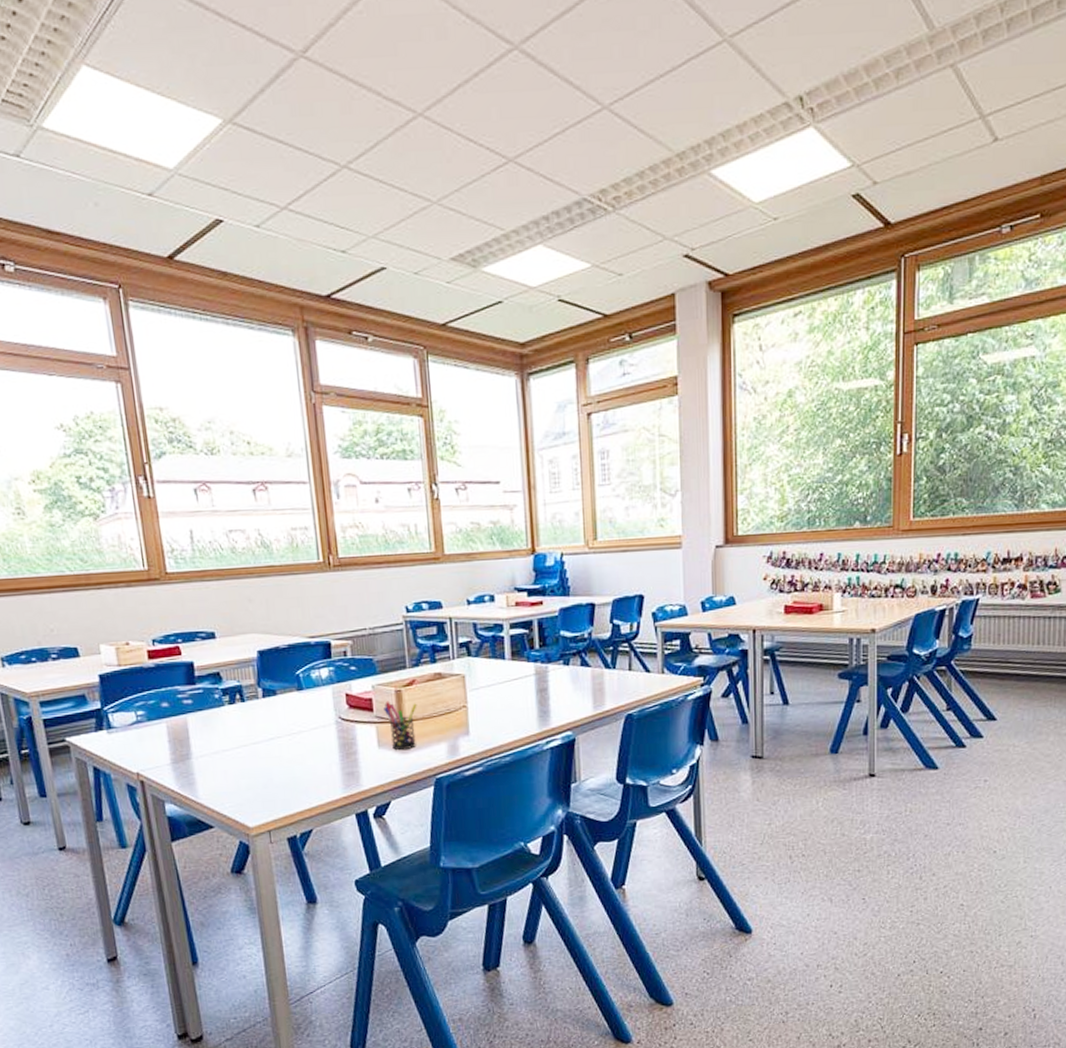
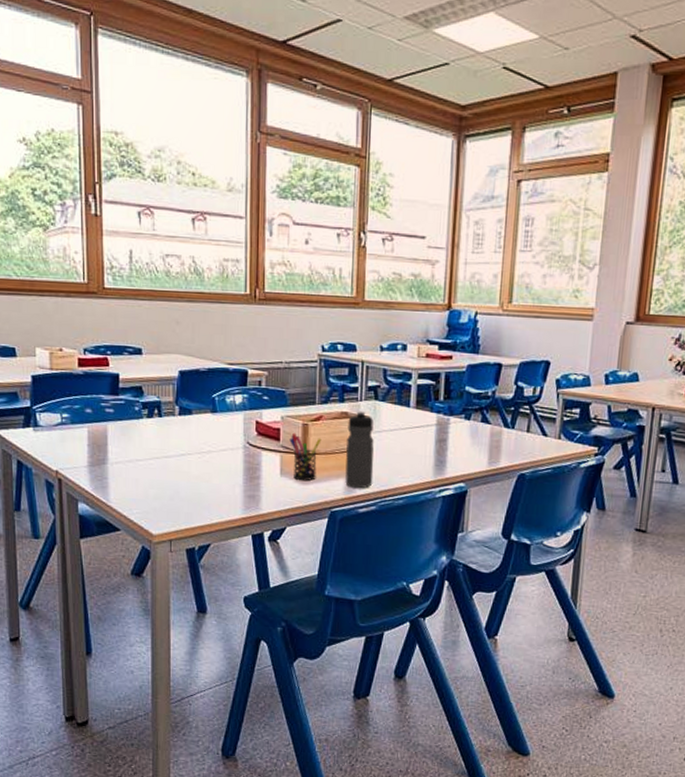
water bottle: none [442,669,477,751] -> present [345,411,374,489]

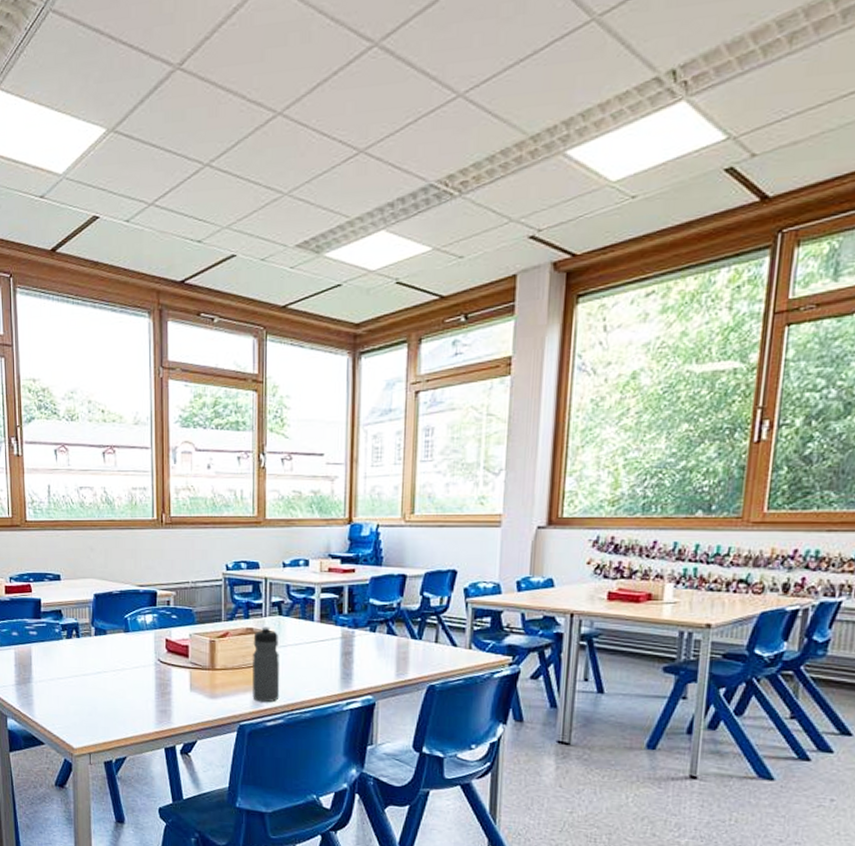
pen holder: present [290,432,322,481] -> none [198,649,228,696]

